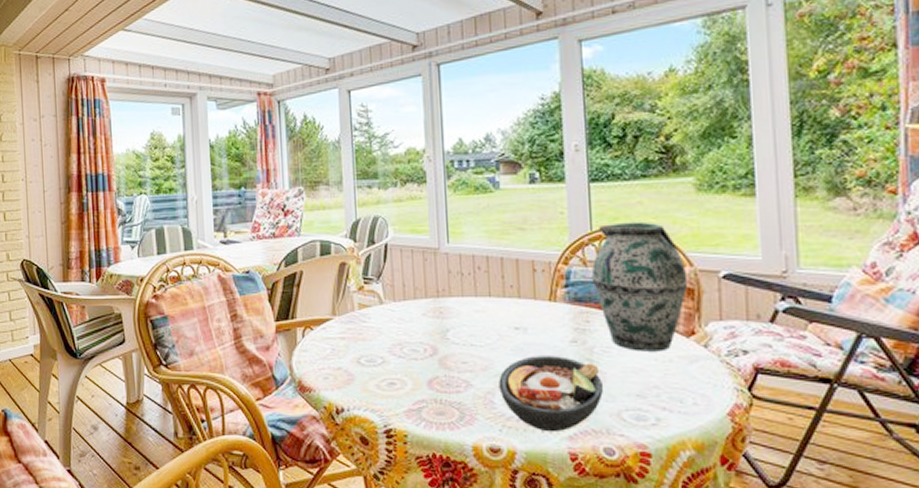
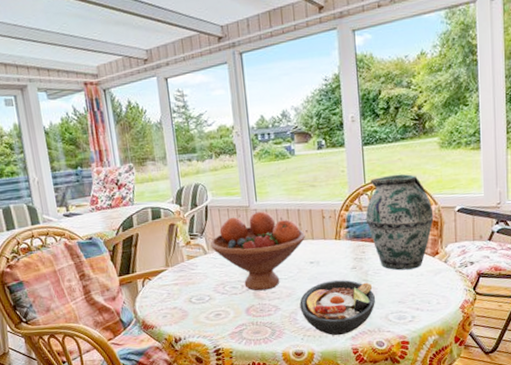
fruit bowl: none [388,256,509,359] -> present [211,211,305,291]

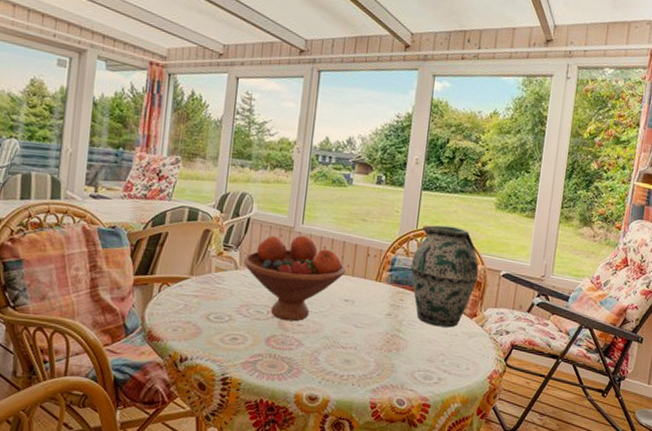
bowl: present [299,280,375,336] -> none [324,324,405,386]

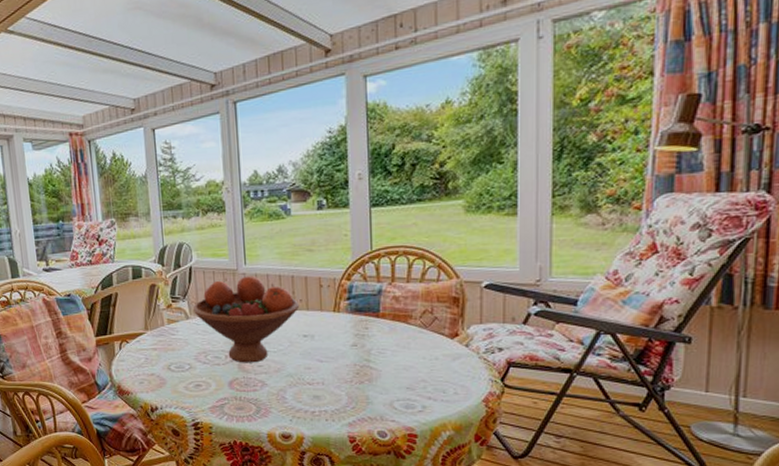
vase: present [410,225,479,328] -> none [370,240,454,352]

